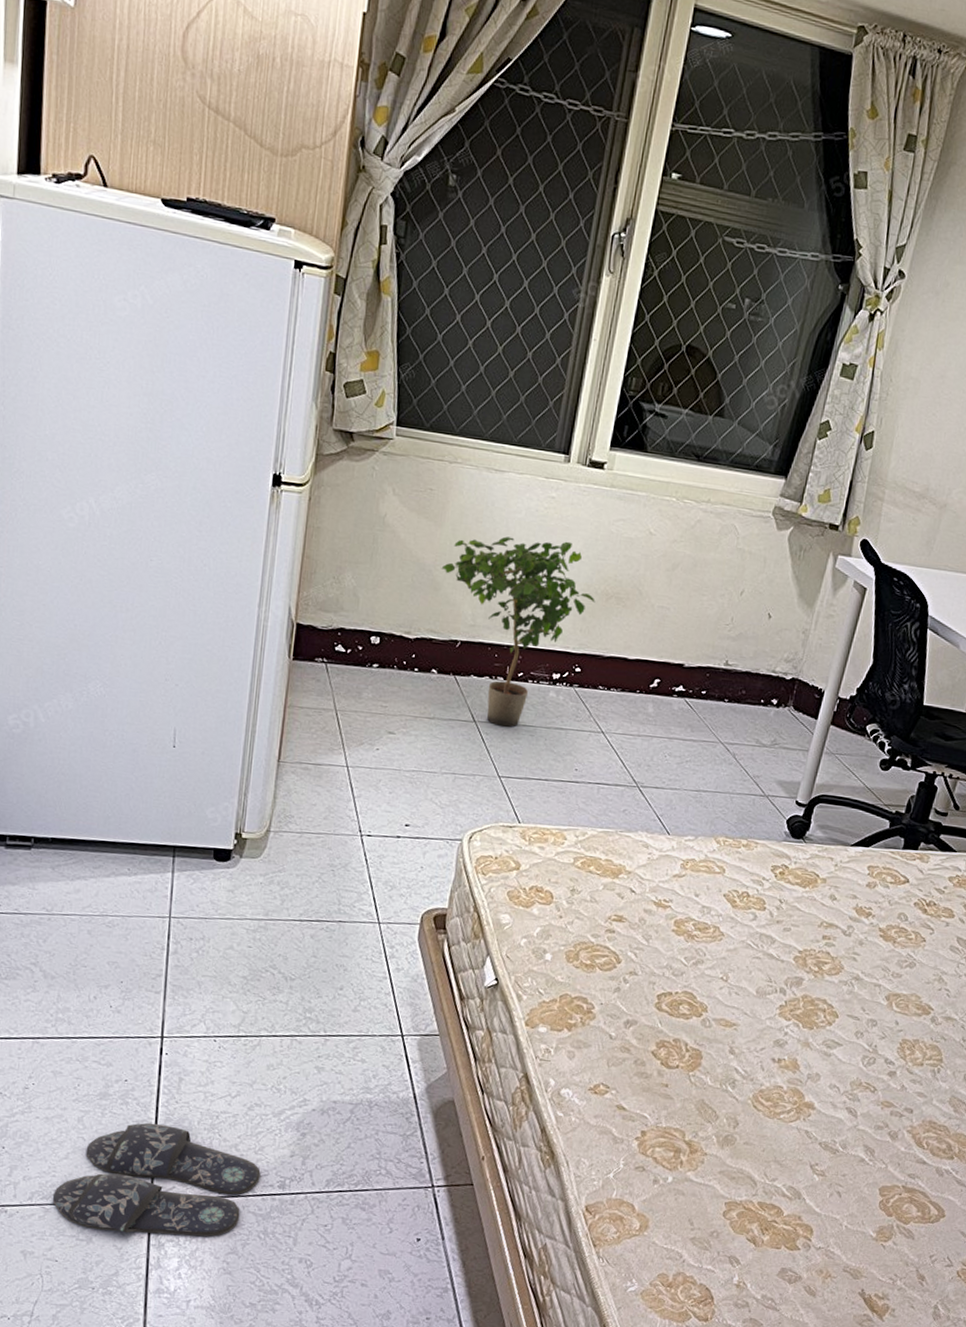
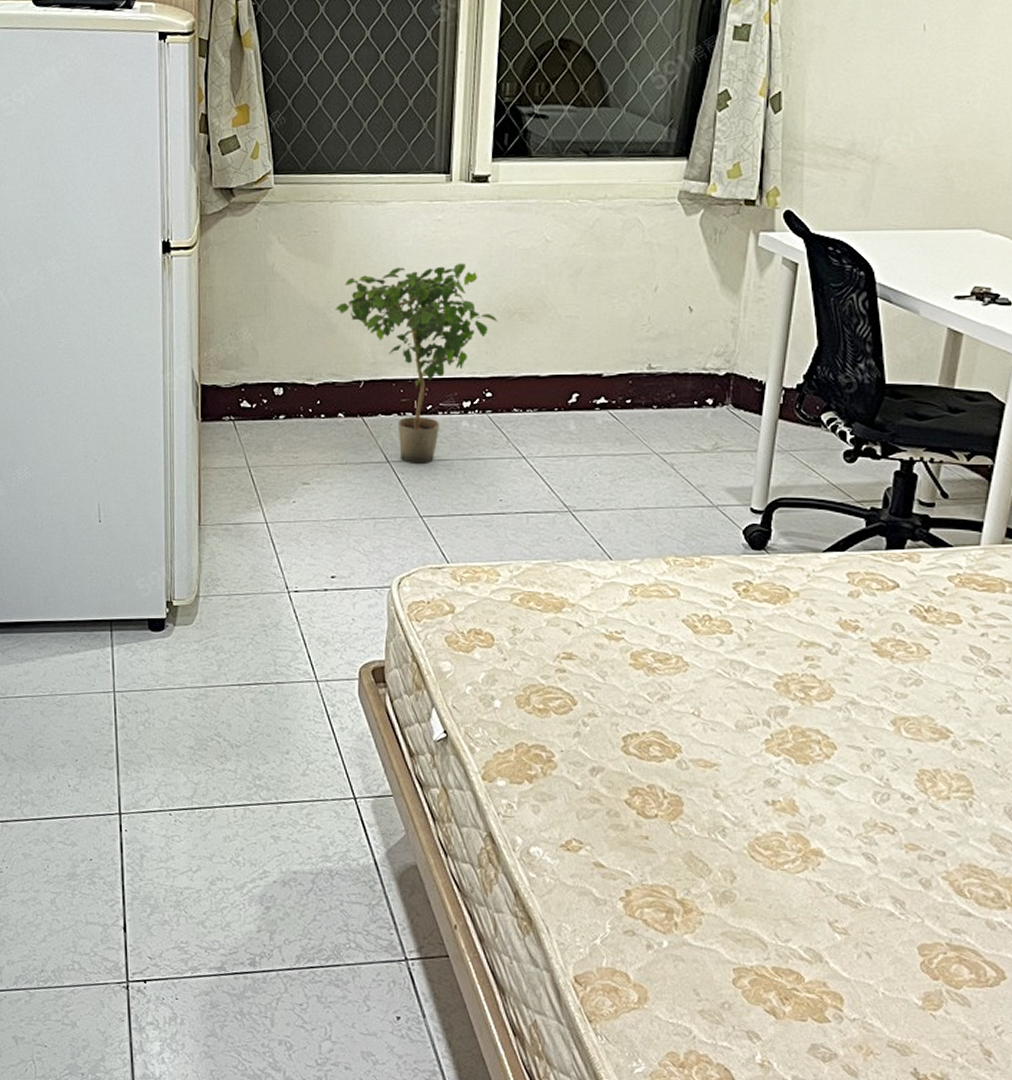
slippers: present [53,1122,261,1237] -> none [36,902,230,1019]

